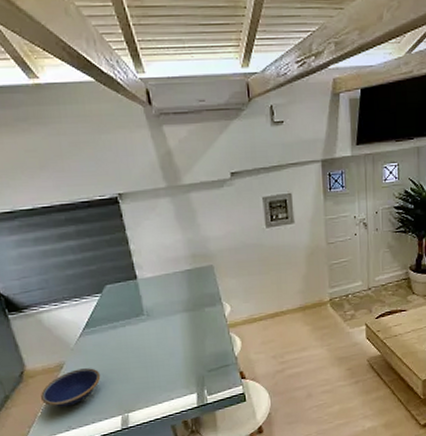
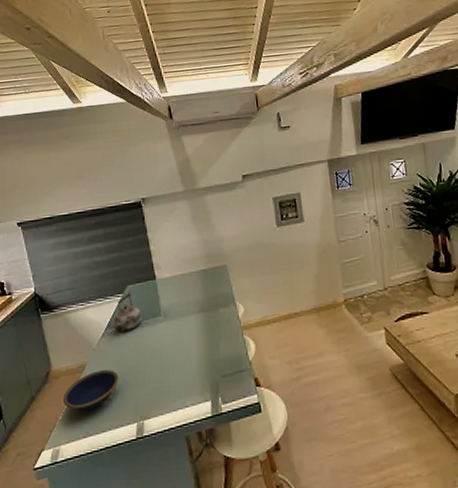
kettle: none [91,292,124,332] -> present [112,292,142,332]

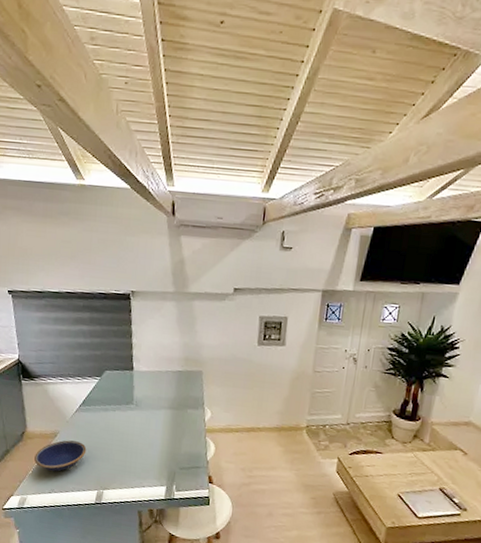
kettle: present [112,292,142,332] -> none [88,377,116,412]

